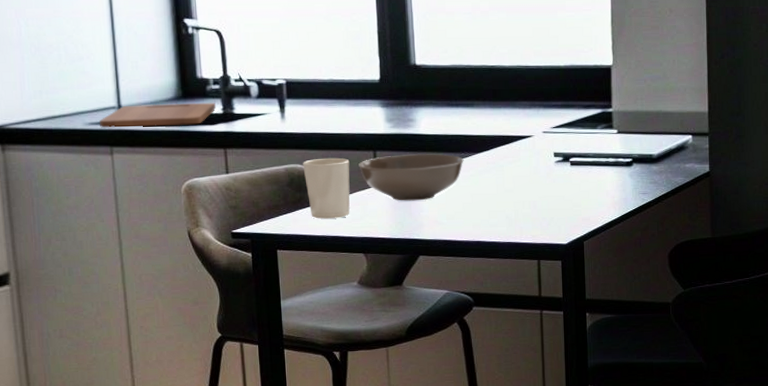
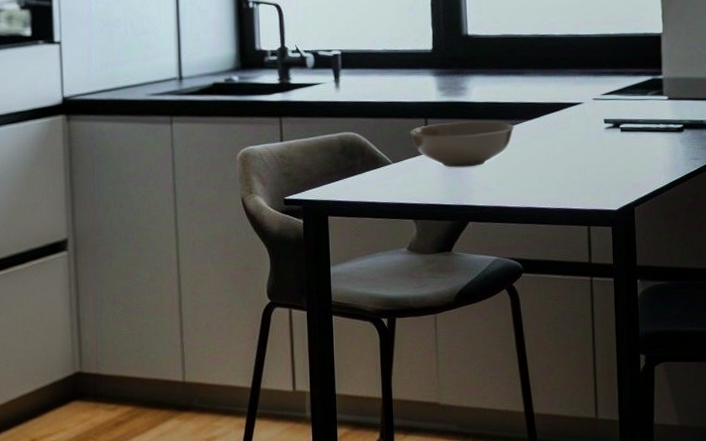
cutting board: present [100,102,217,129] -> none [161,73,274,99]
mug: present [303,157,350,219] -> none [355,125,402,186]

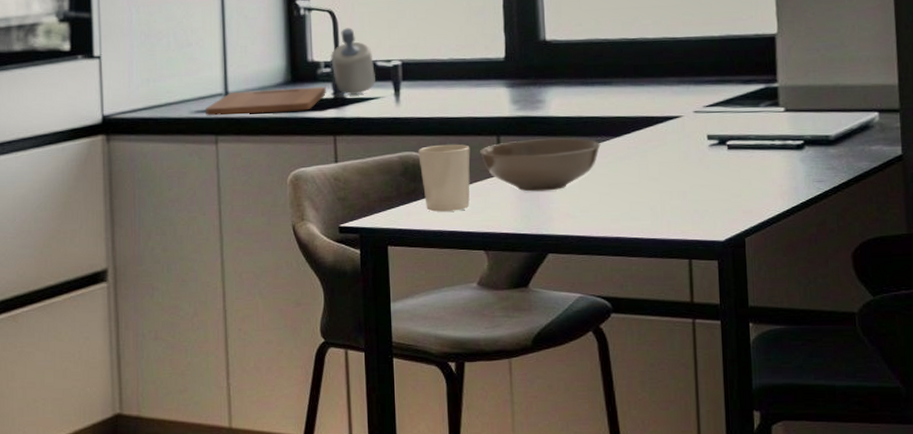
cutting board: none [161,73,274,99] -> present [206,86,327,117]
soap dispenser: none [277,20,317,81] -> present [331,28,375,95]
mug: none [355,125,402,186] -> present [418,144,471,212]

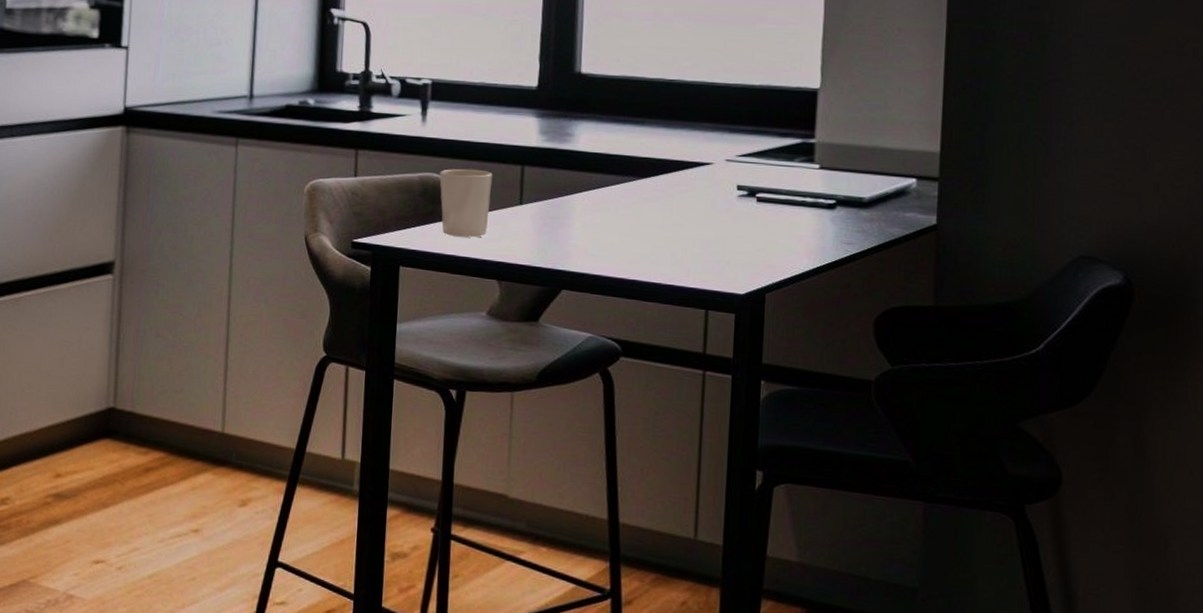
cutting board: present [206,86,327,117] -> none [228,95,353,121]
soap dispenser: present [331,28,375,95] -> none [360,41,404,110]
bowl: present [480,138,601,192] -> none [502,172,627,227]

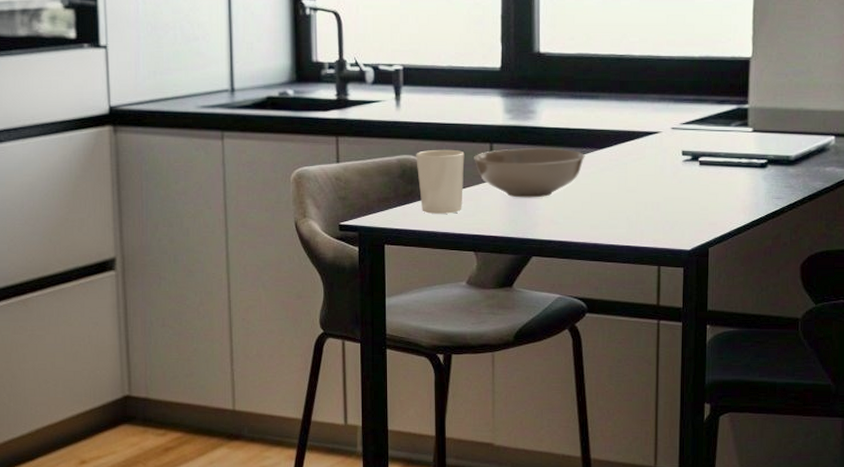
bowl: none [502,172,627,227] -> present [474,148,585,198]

